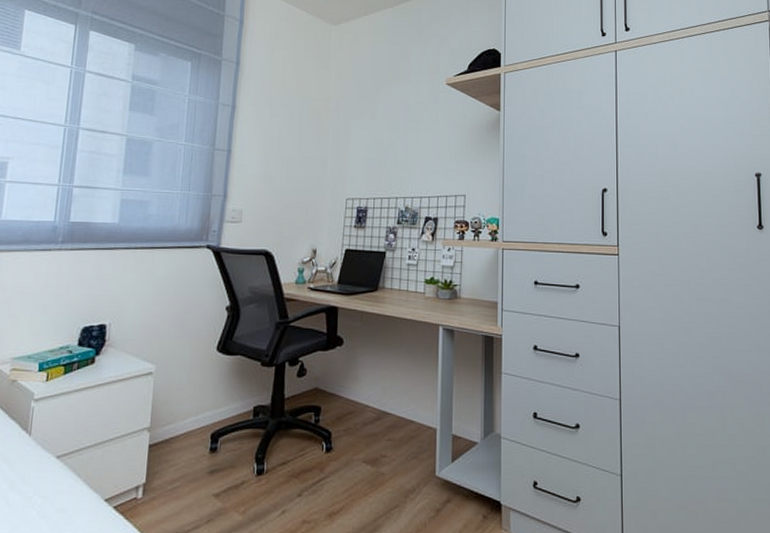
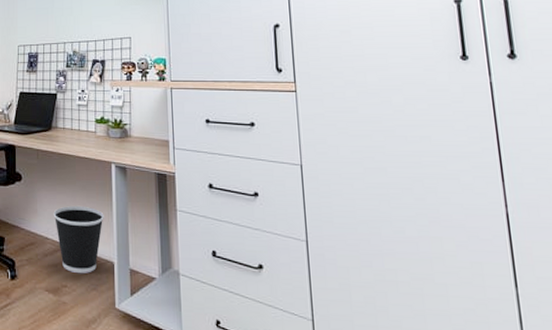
wastebasket: none [375,370,429,441] -> present [53,205,104,273]

